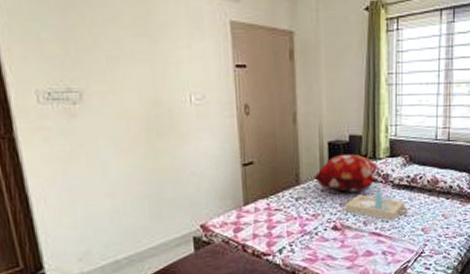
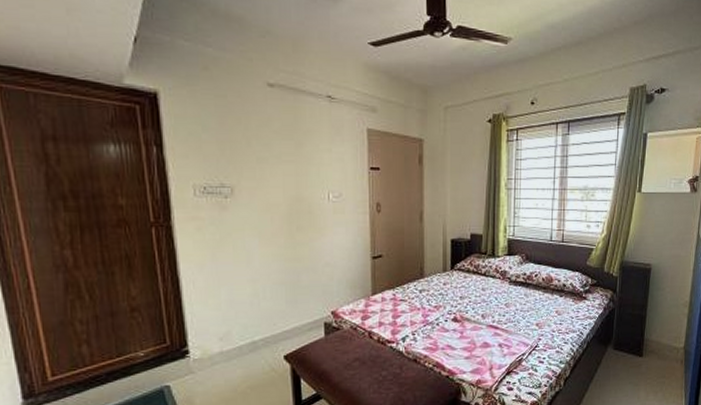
decorative pillow: present [314,153,378,192] -> none [437,251,497,287]
serving tray: present [344,189,408,221] -> none [464,284,524,315]

